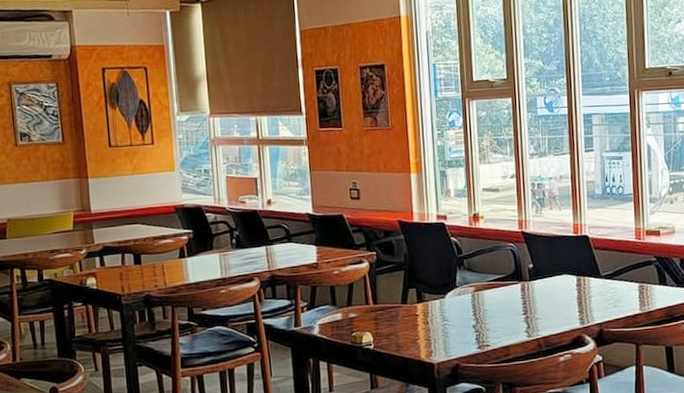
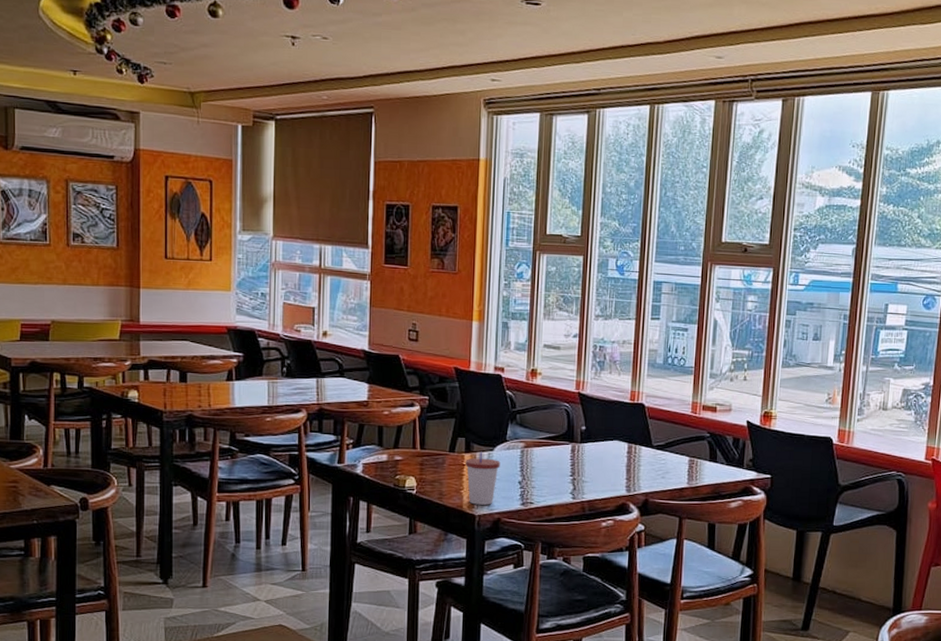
cup: none [419,300,453,353] -> present [465,451,500,505]

